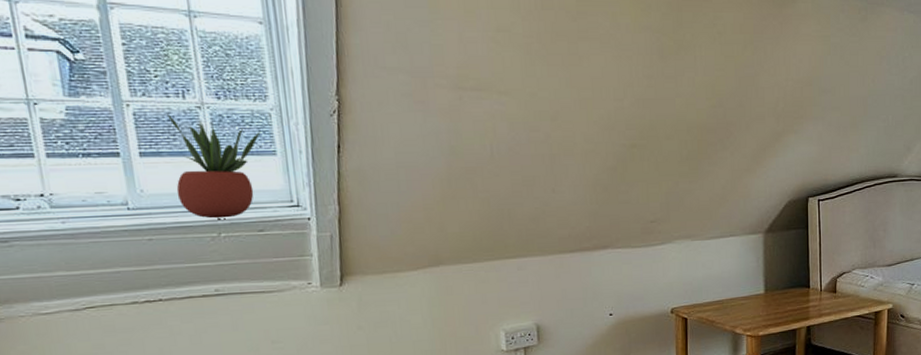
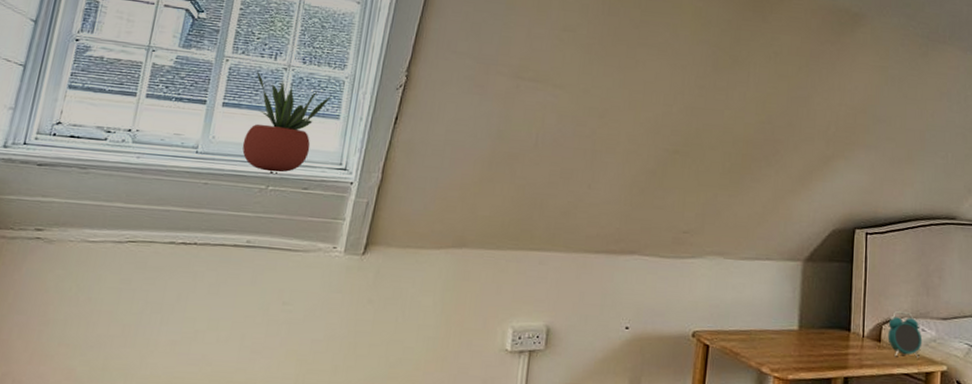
alarm clock: none [842,264,871,303] -> present [887,311,923,359]

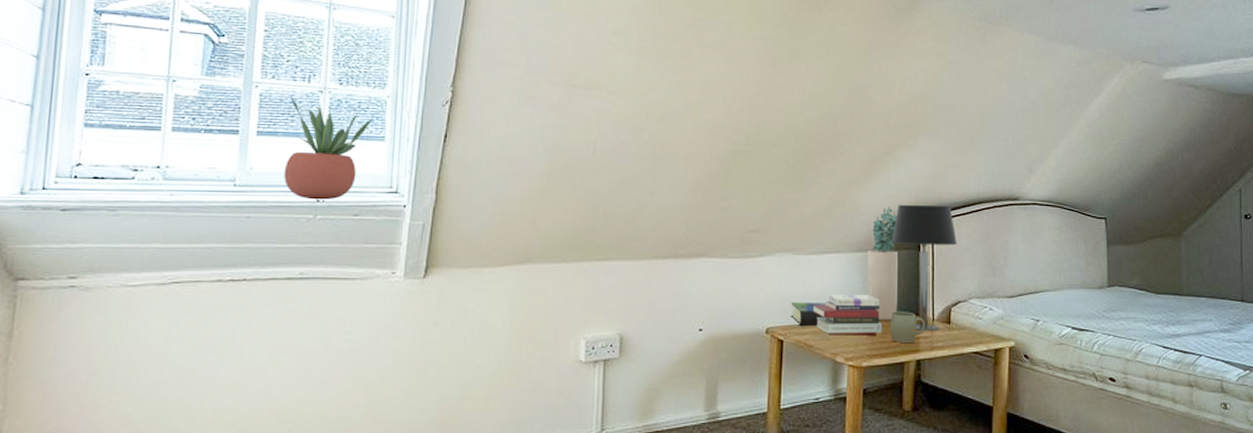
book: none [718,307,756,333] -> present [791,303,827,326]
books: none [740,302,811,348] -> present [812,295,883,336]
vase: none [797,216,831,335] -> present [868,206,899,322]
mug: none [818,324,855,359] -> present [890,311,925,344]
table lamp: none [824,216,892,348] -> present [891,204,958,330]
alarm clock: present [887,311,923,359] -> none [957,293,990,337]

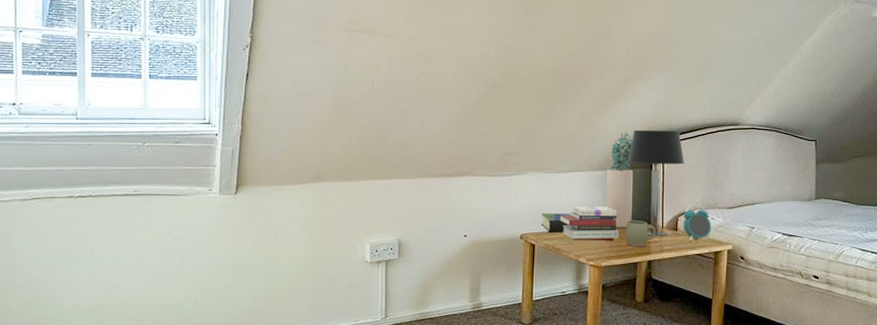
potted plant: present [283,96,374,201] -> none [115,43,187,131]
alarm clock: none [957,293,990,337] -> present [683,205,712,242]

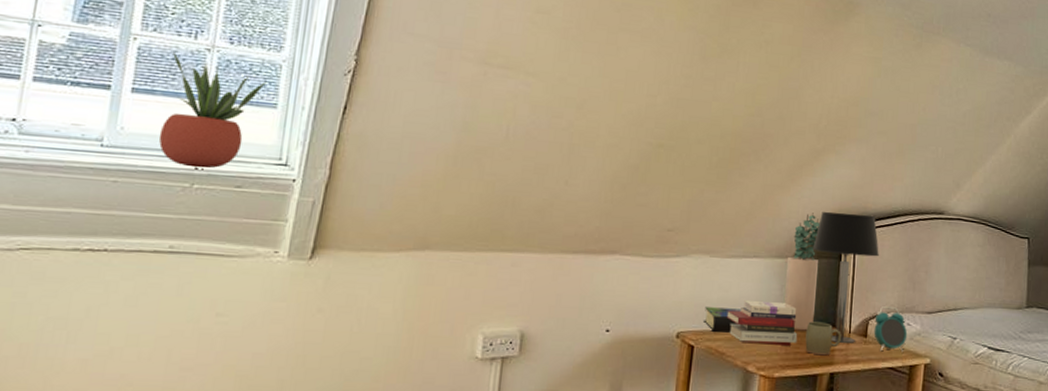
potted plant: none [115,43,187,131] -> present [158,52,266,169]

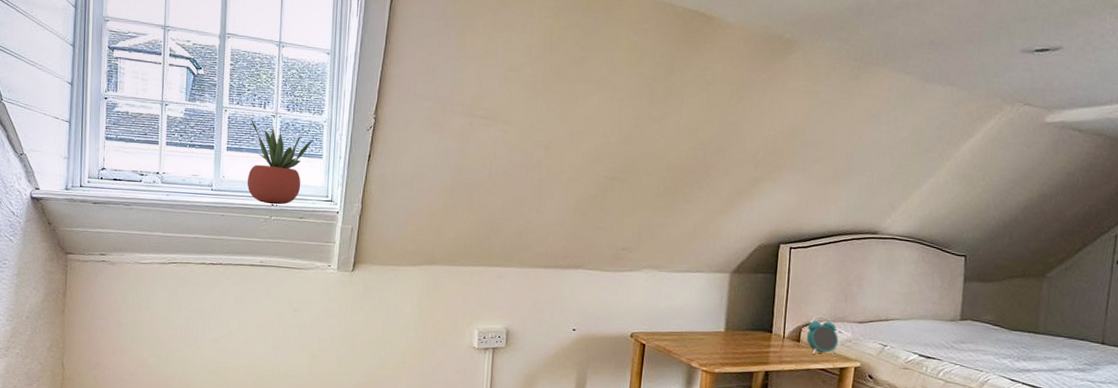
book: present [704,307,742,333] -> none [653,313,686,334]
books: present [726,301,798,346] -> none [673,308,736,347]
vase: present [784,212,820,332] -> none [724,233,757,336]
mug: present [805,321,841,356] -> none [742,327,776,356]
table lamp: present [812,211,880,343] -> none [750,232,814,347]

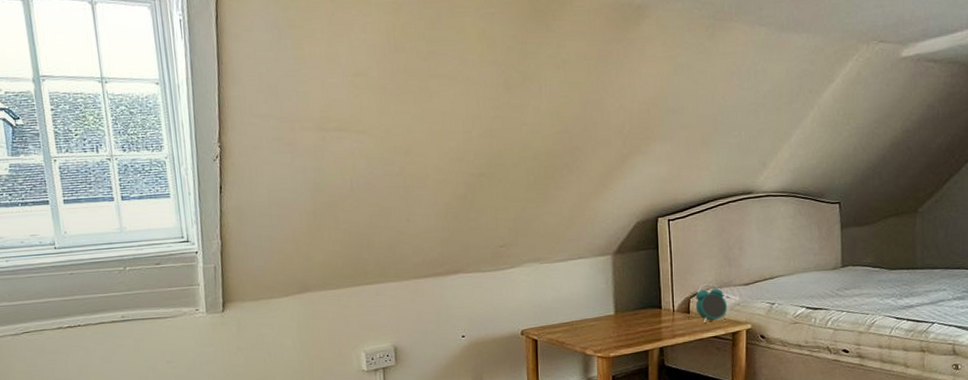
potted plant: present [247,119,314,205] -> none [85,166,158,255]

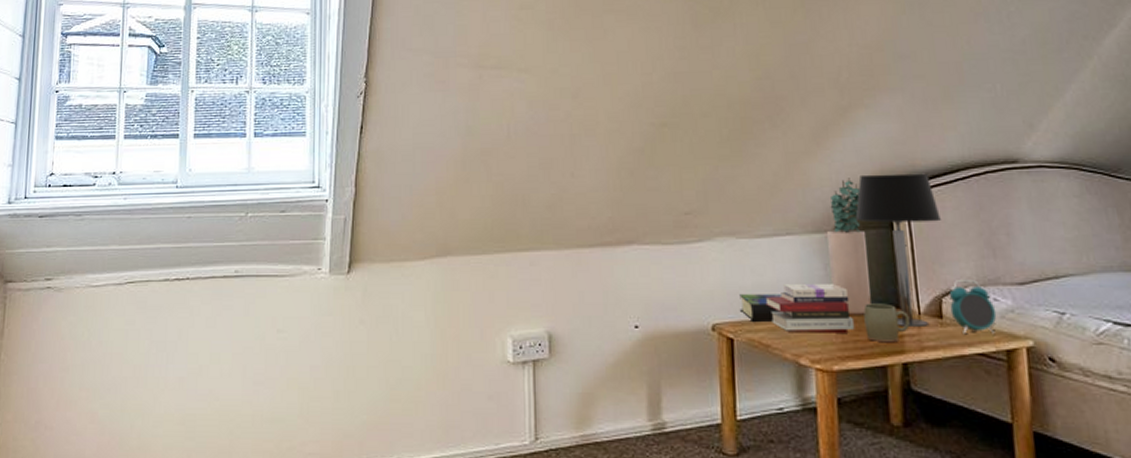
book: none [542,304,575,326] -> present [739,294,783,322]
books: none [561,294,627,332] -> present [765,284,855,333]
vase: none [609,211,639,317] -> present [827,178,871,317]
table lamp: none [630,206,694,321] -> present [855,174,942,326]
mug: none [634,305,666,334] -> present [863,303,910,343]

